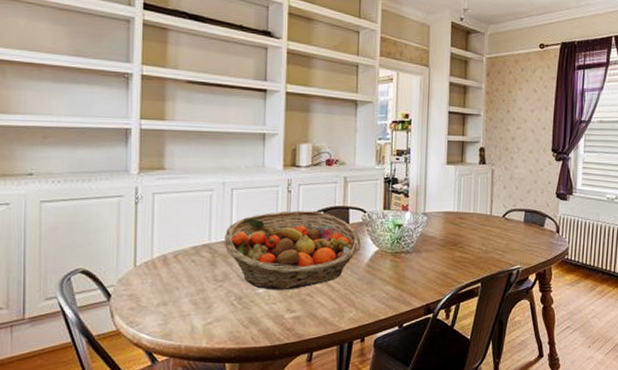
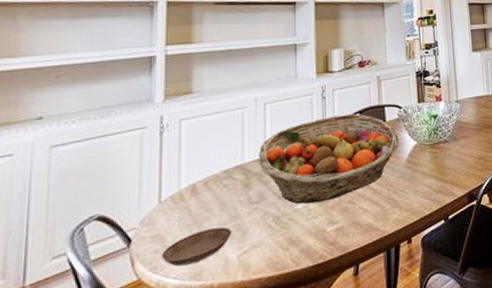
saucer: none [136,298,198,325] -> present [161,227,232,267]

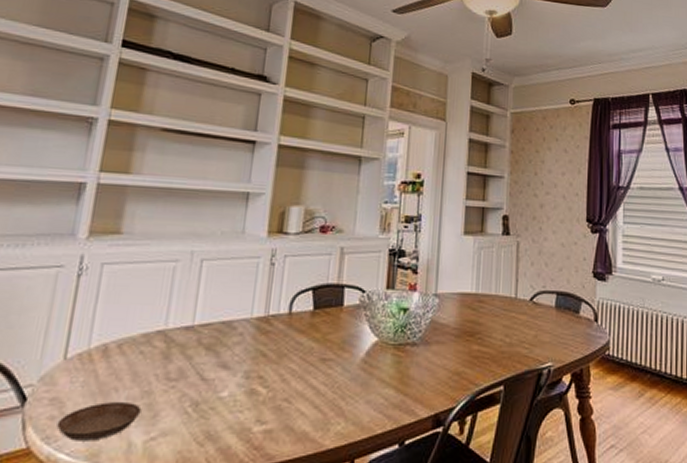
fruit basket: present [258,114,399,204] -> none [183,288,357,394]

